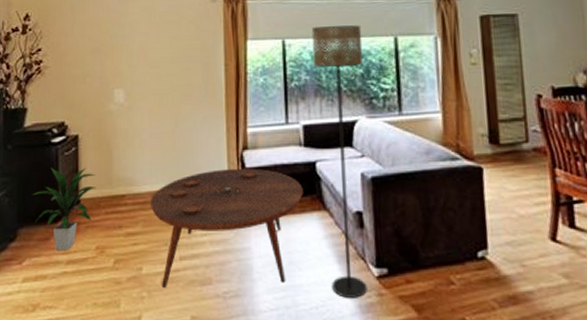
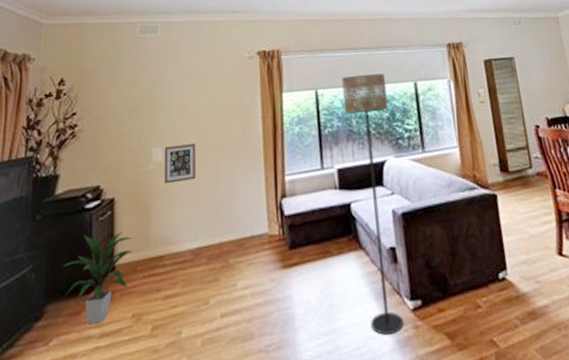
picture frame: none [125,88,157,126] -> present [164,144,196,184]
coffee table: present [149,168,303,287] -> none [189,215,340,349]

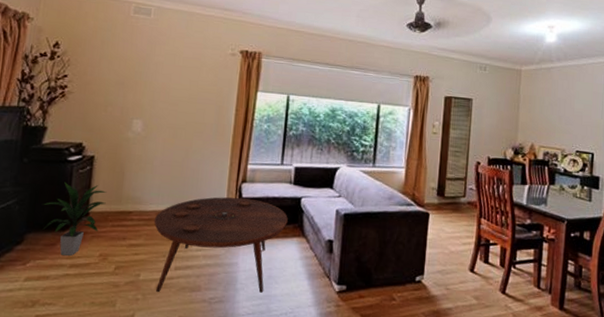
picture frame: present [164,144,196,184] -> none [141,120,173,153]
coffee table: none [189,215,340,349] -> present [153,197,288,293]
floor lamp: present [341,73,404,335] -> none [300,88,353,308]

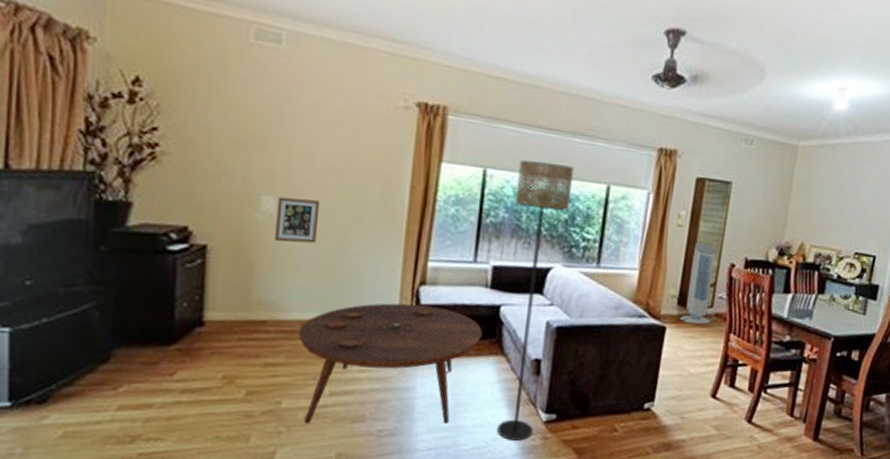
indoor plant: present [42,181,107,256] -> none [137,279,229,378]
picture frame: none [141,120,173,153] -> present [275,197,320,244]
floor lamp: none [300,88,353,308] -> present [497,160,575,441]
air purifier: none [439,145,465,211] -> present [679,241,716,324]

